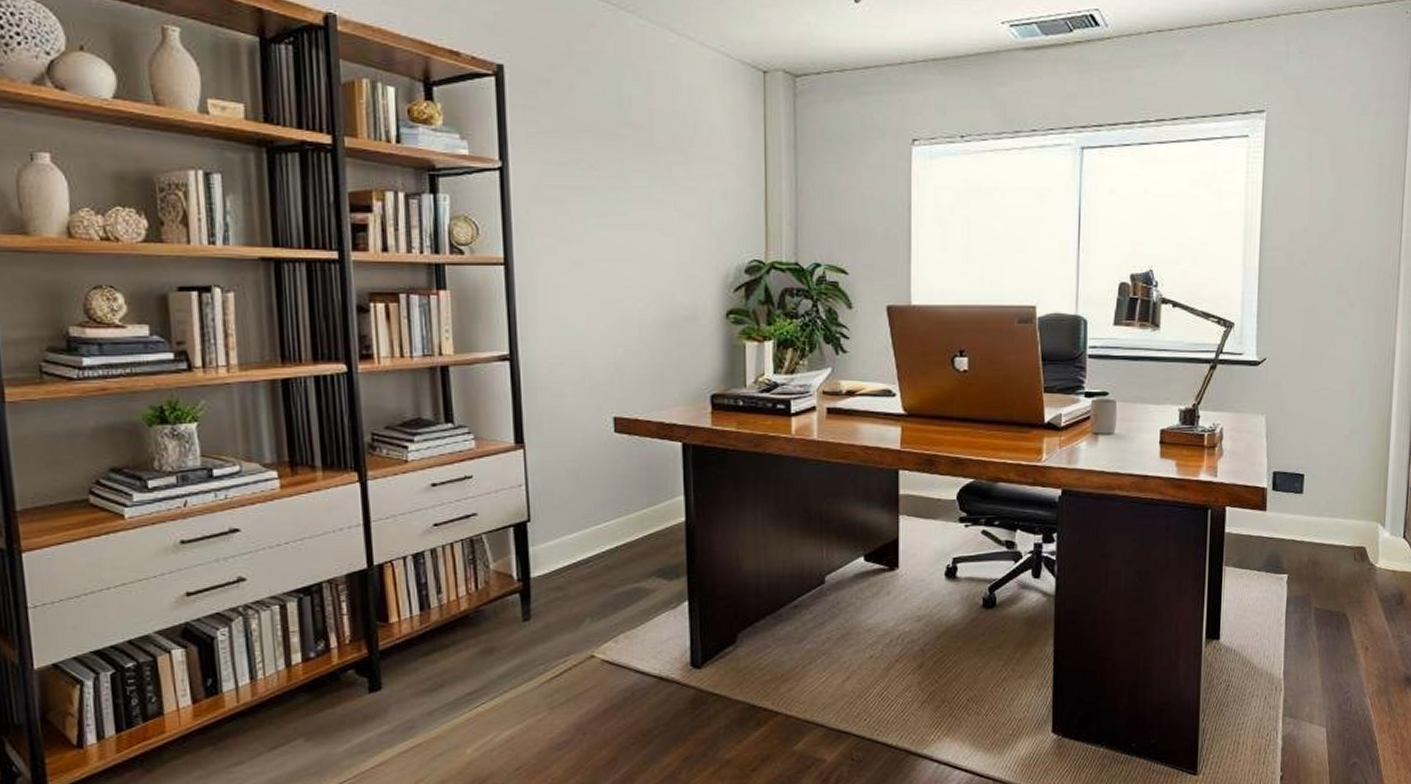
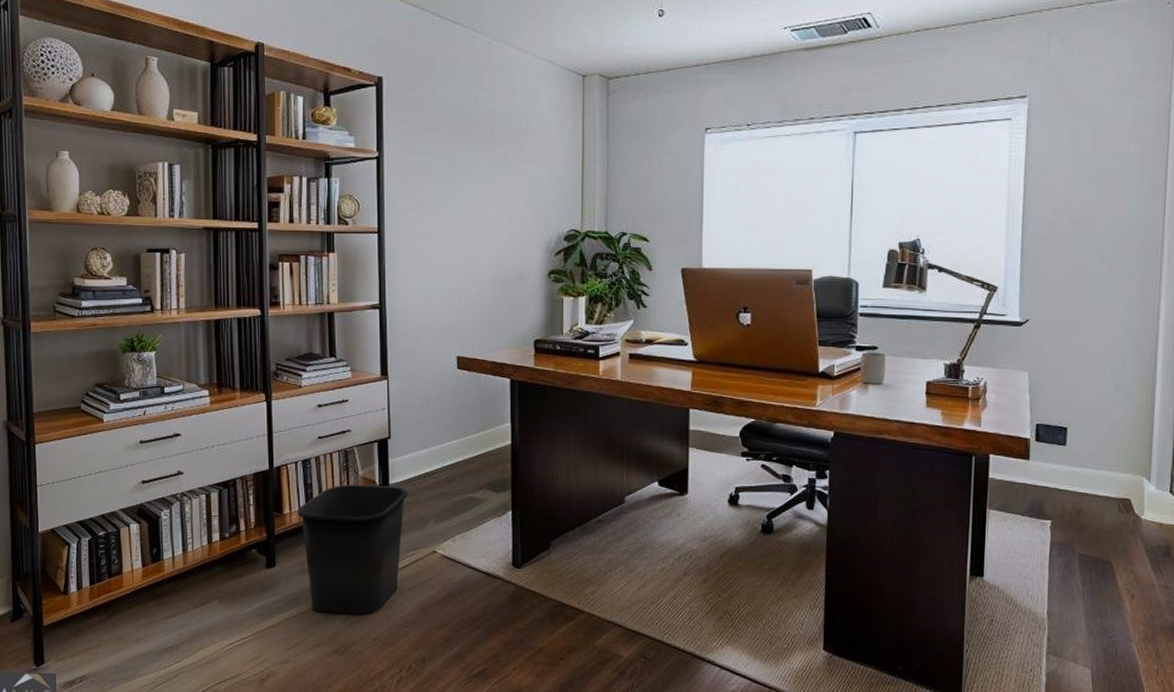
waste bin: none [408,579,555,743] -> present [297,484,408,615]

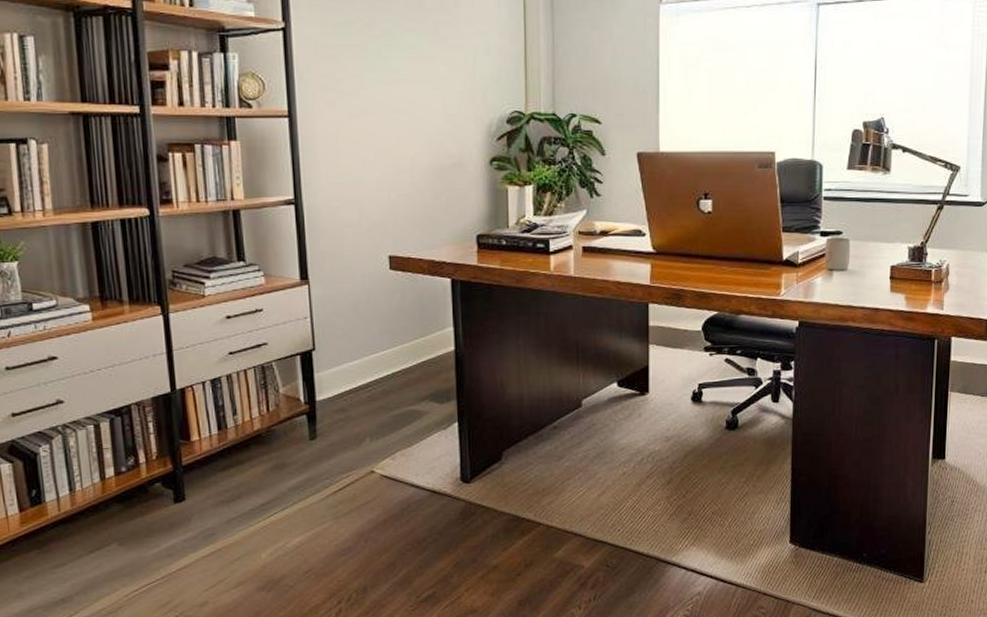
waste bin: present [297,484,408,615] -> none [208,402,339,548]

